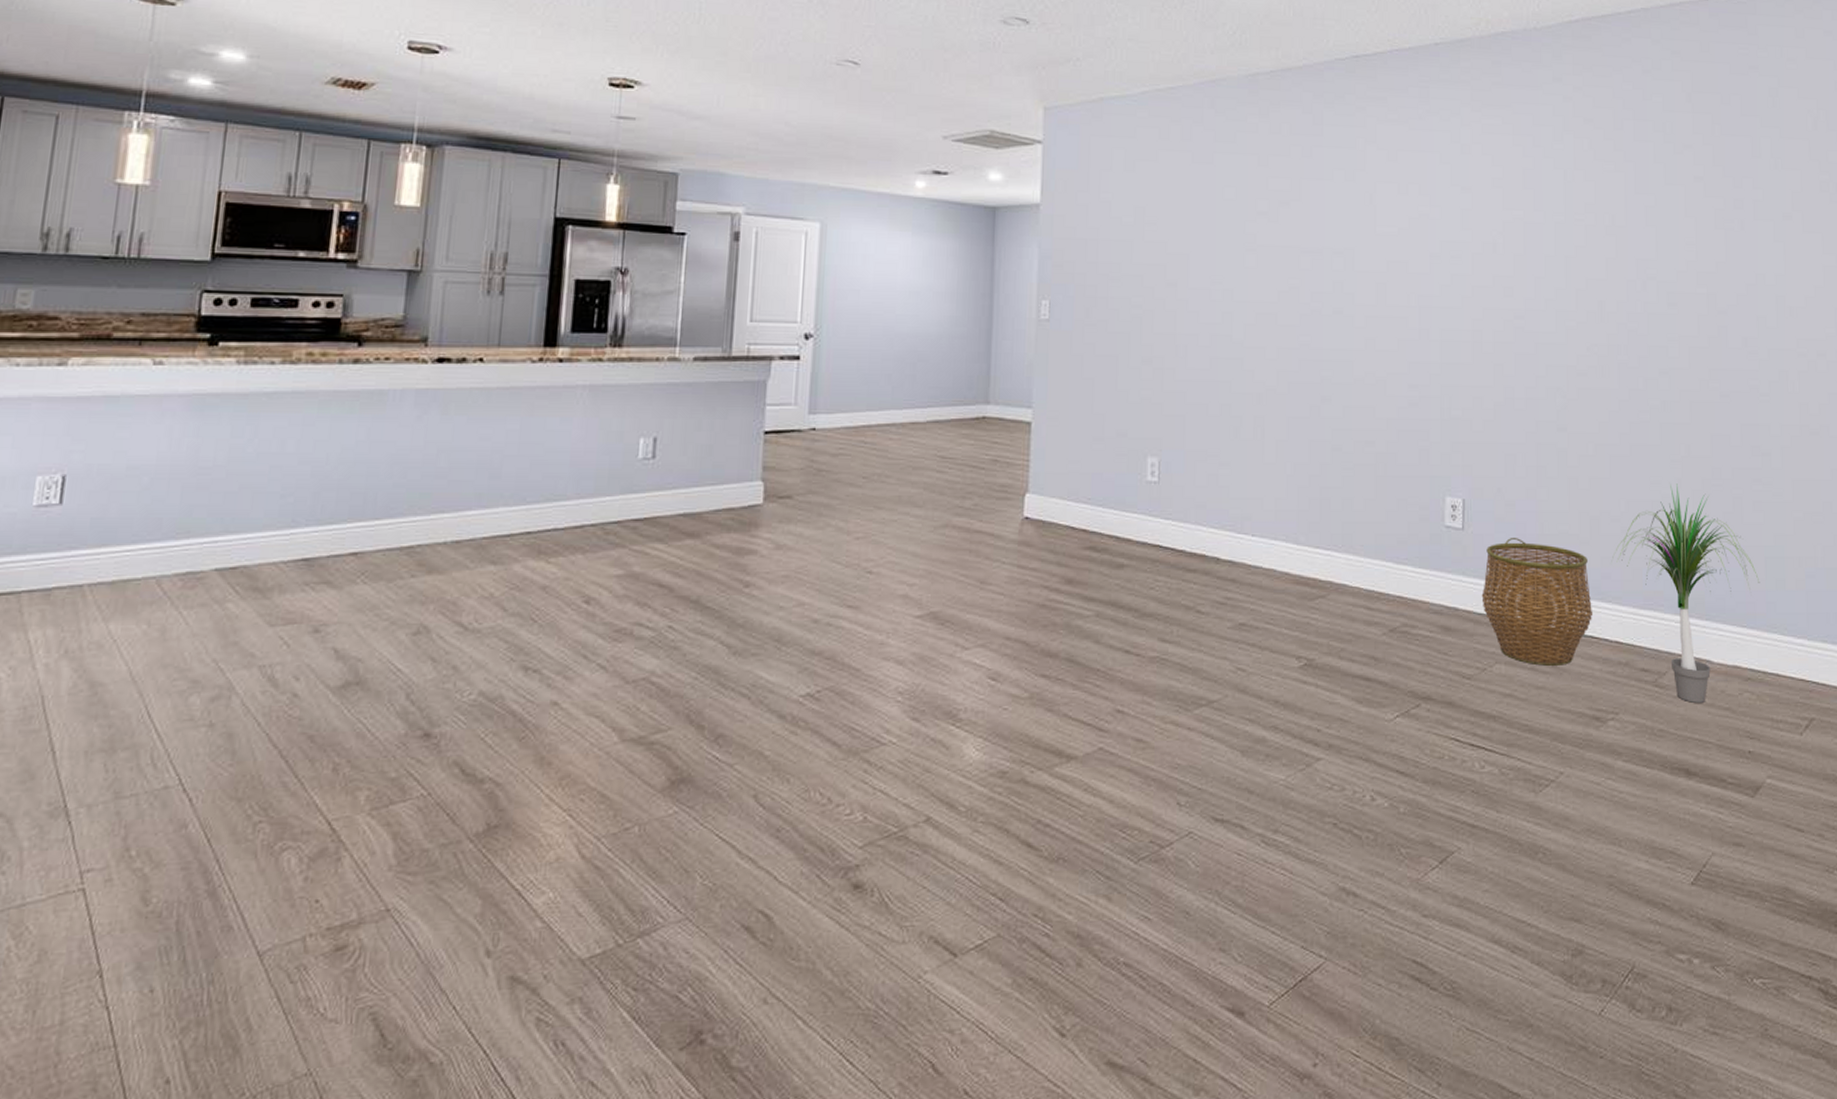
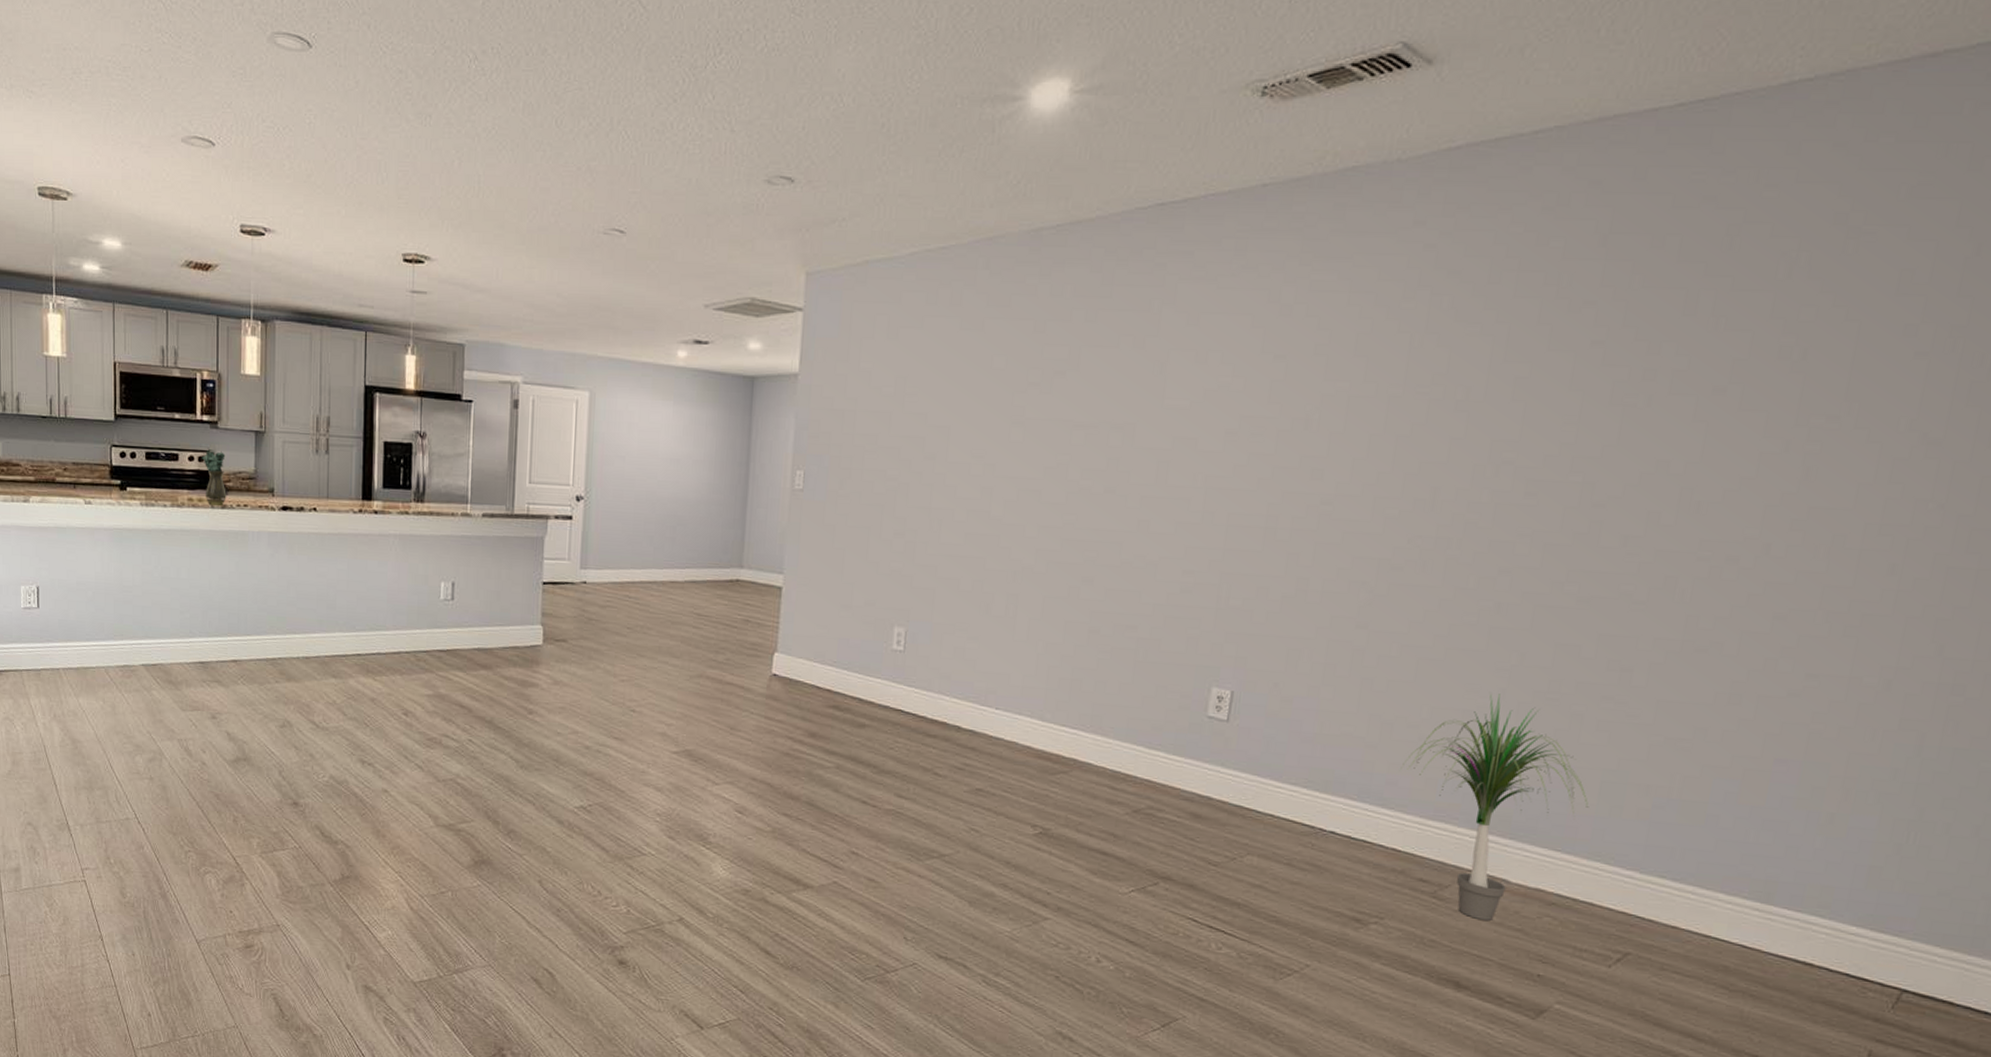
vase: none [330,291,365,361] -> present [201,448,226,507]
basket: present [1481,538,1594,666] -> none [1239,734,1372,865]

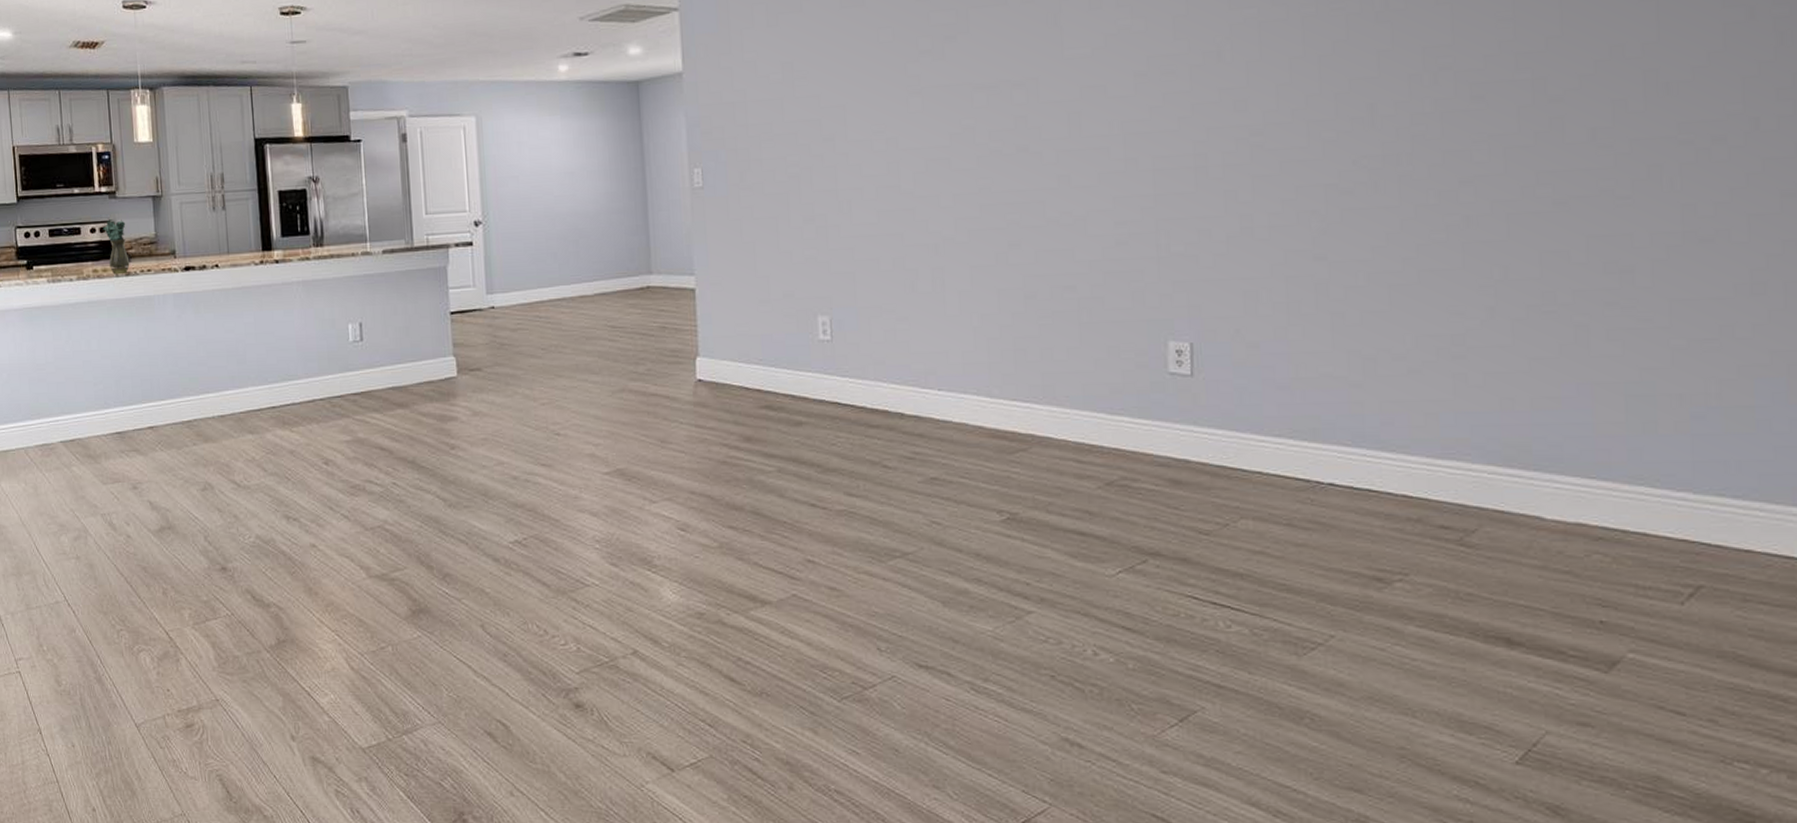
potted plant: present [1400,694,1588,921] -> none [1394,313,1616,564]

